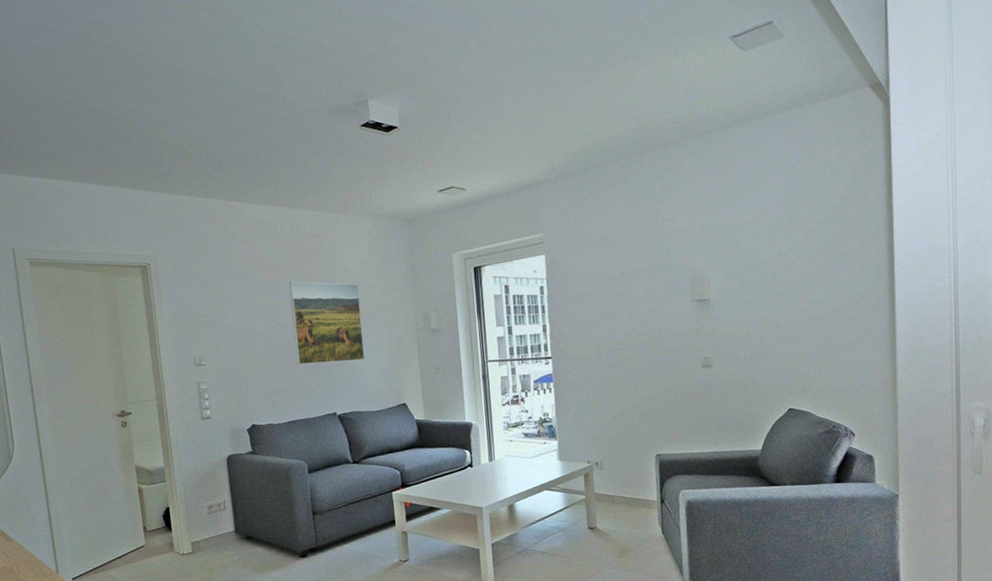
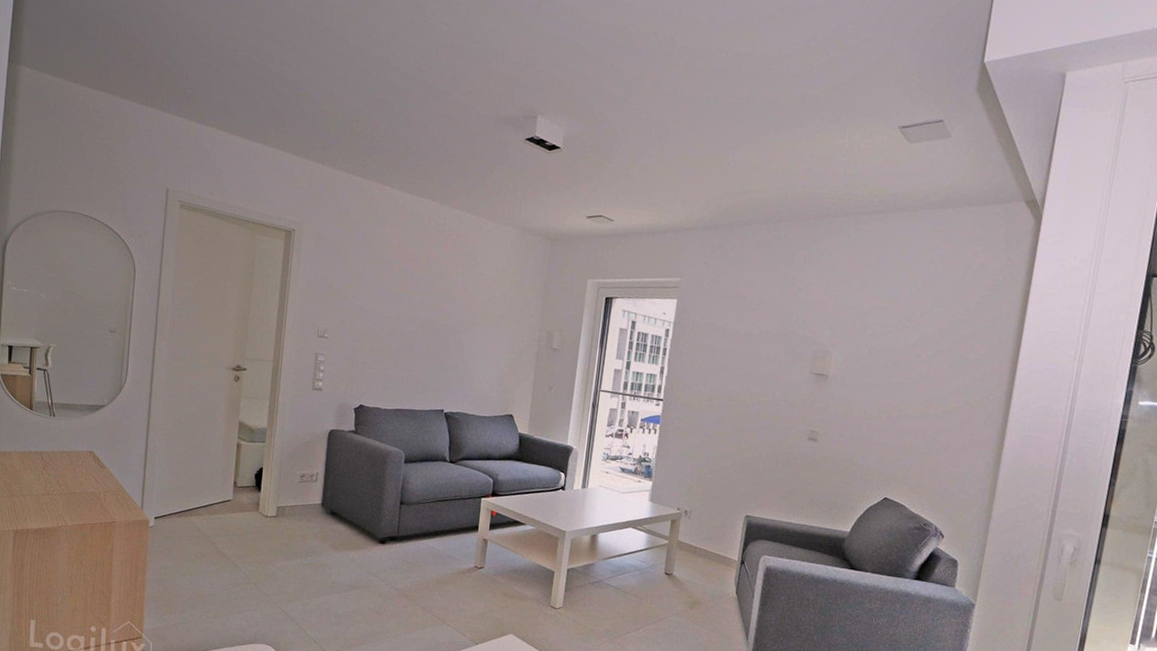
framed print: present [288,281,365,365] -> none [415,274,491,365]

